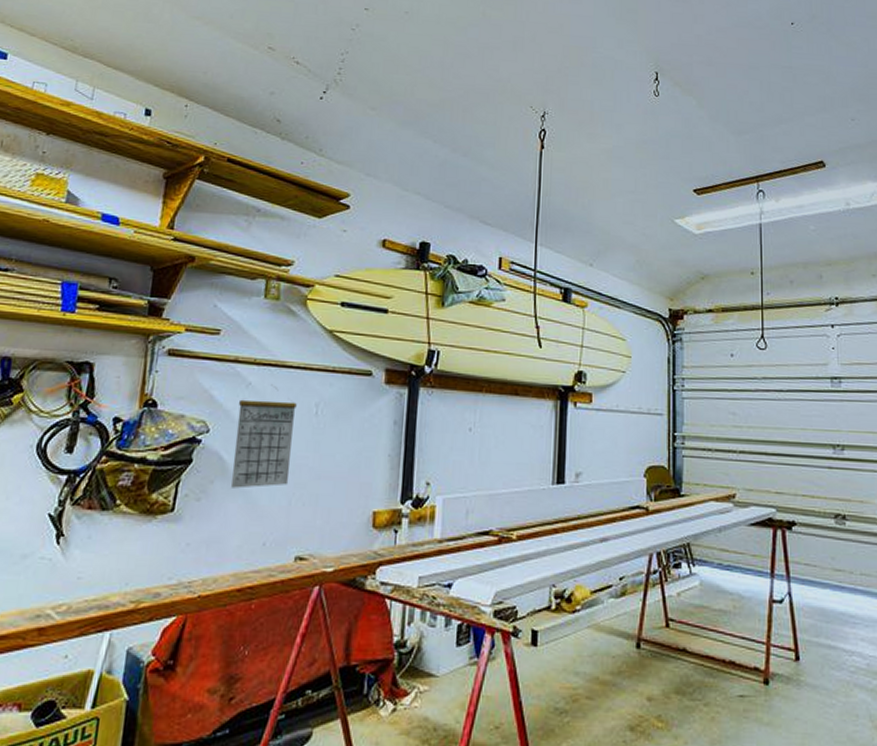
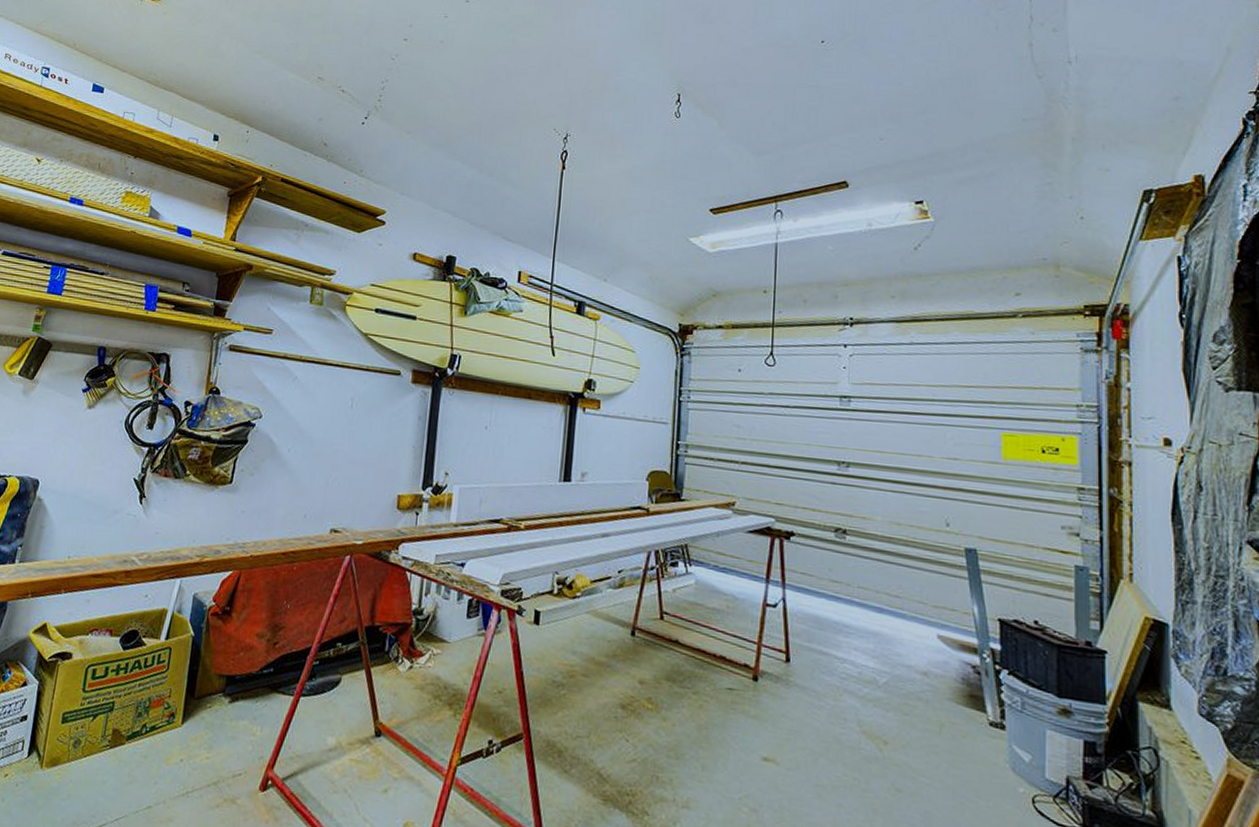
calendar: present [231,384,297,489] -> none [279,379,335,468]

